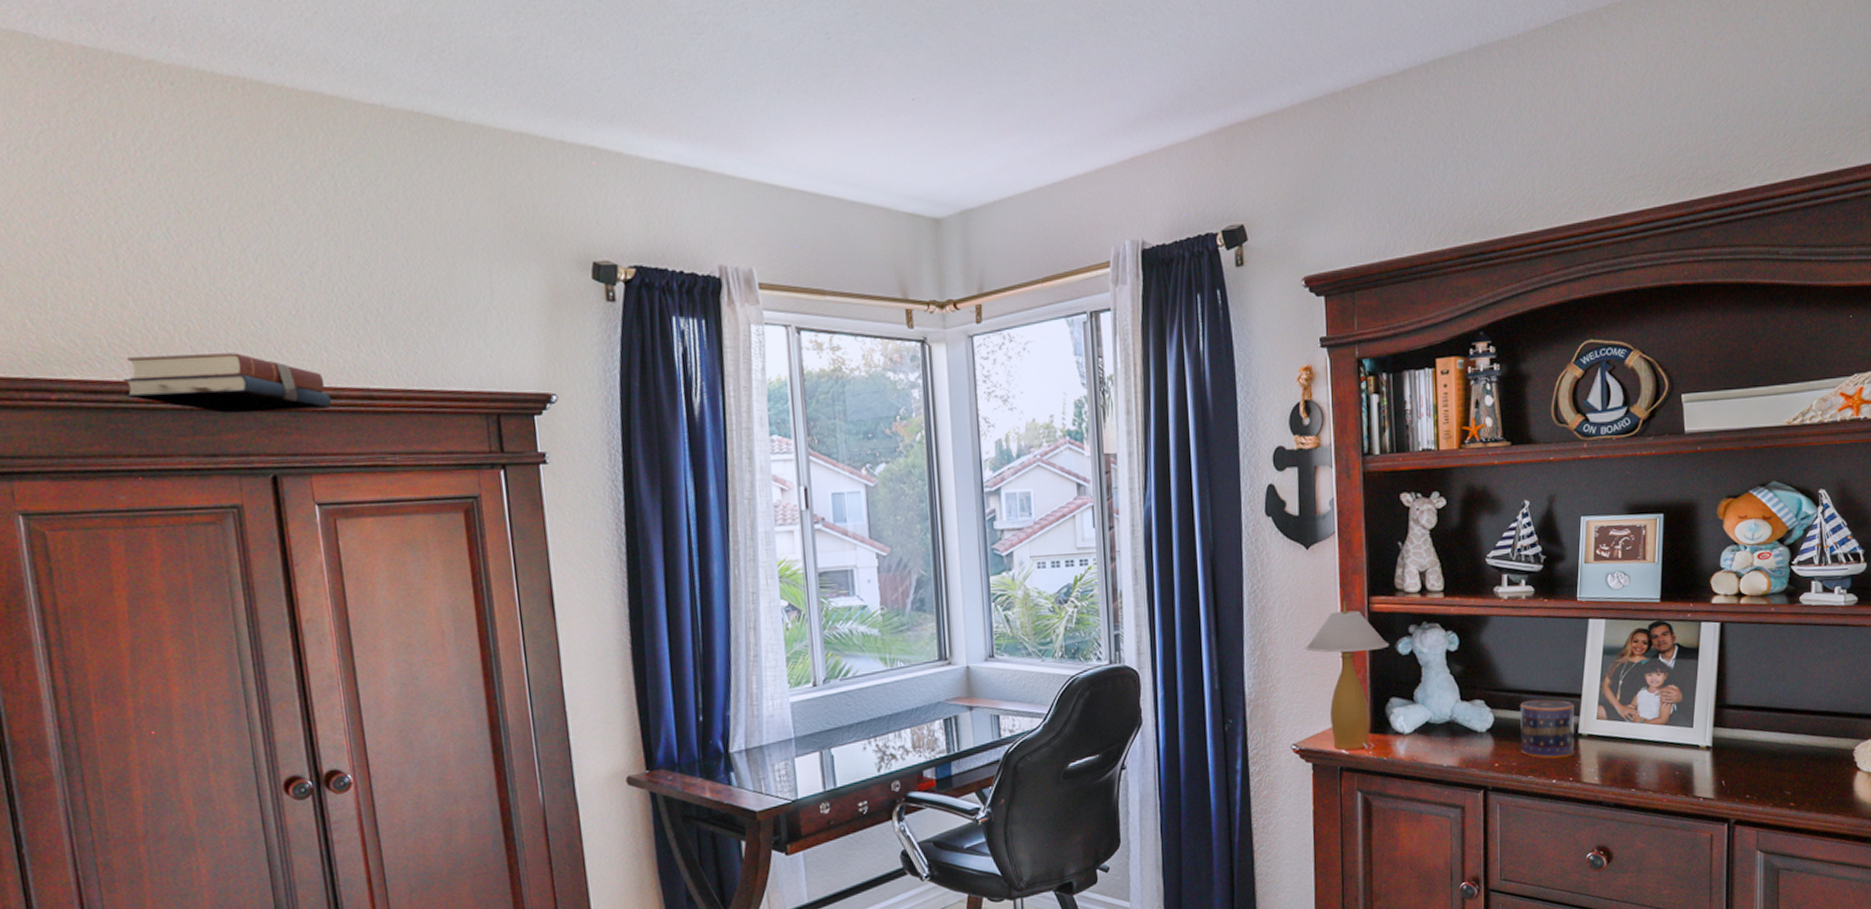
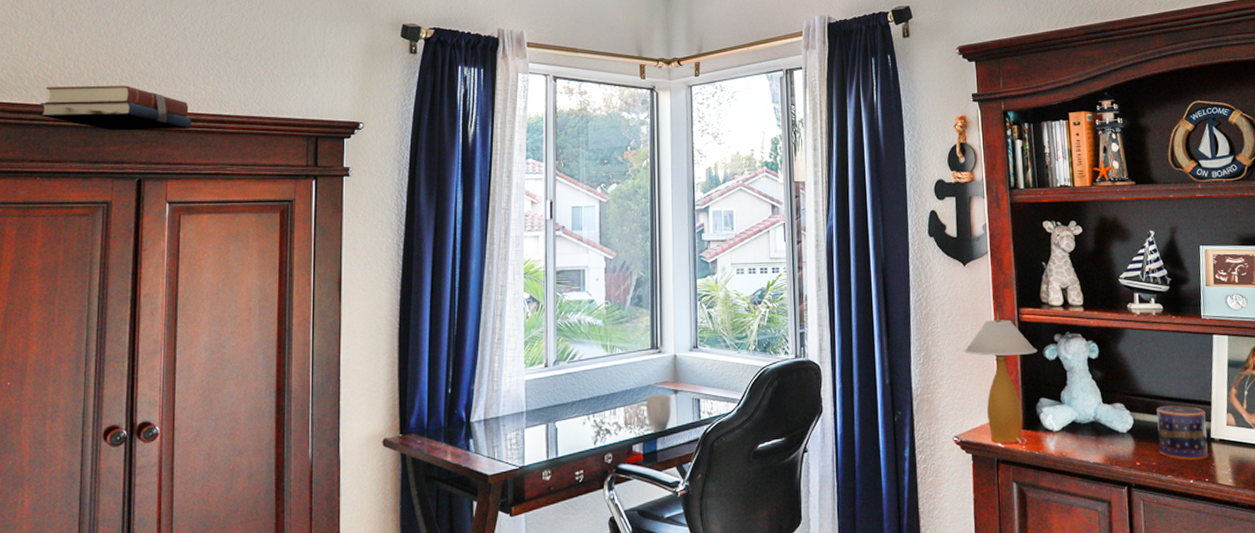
mug: none [922,712,967,755] -> present [634,394,672,432]

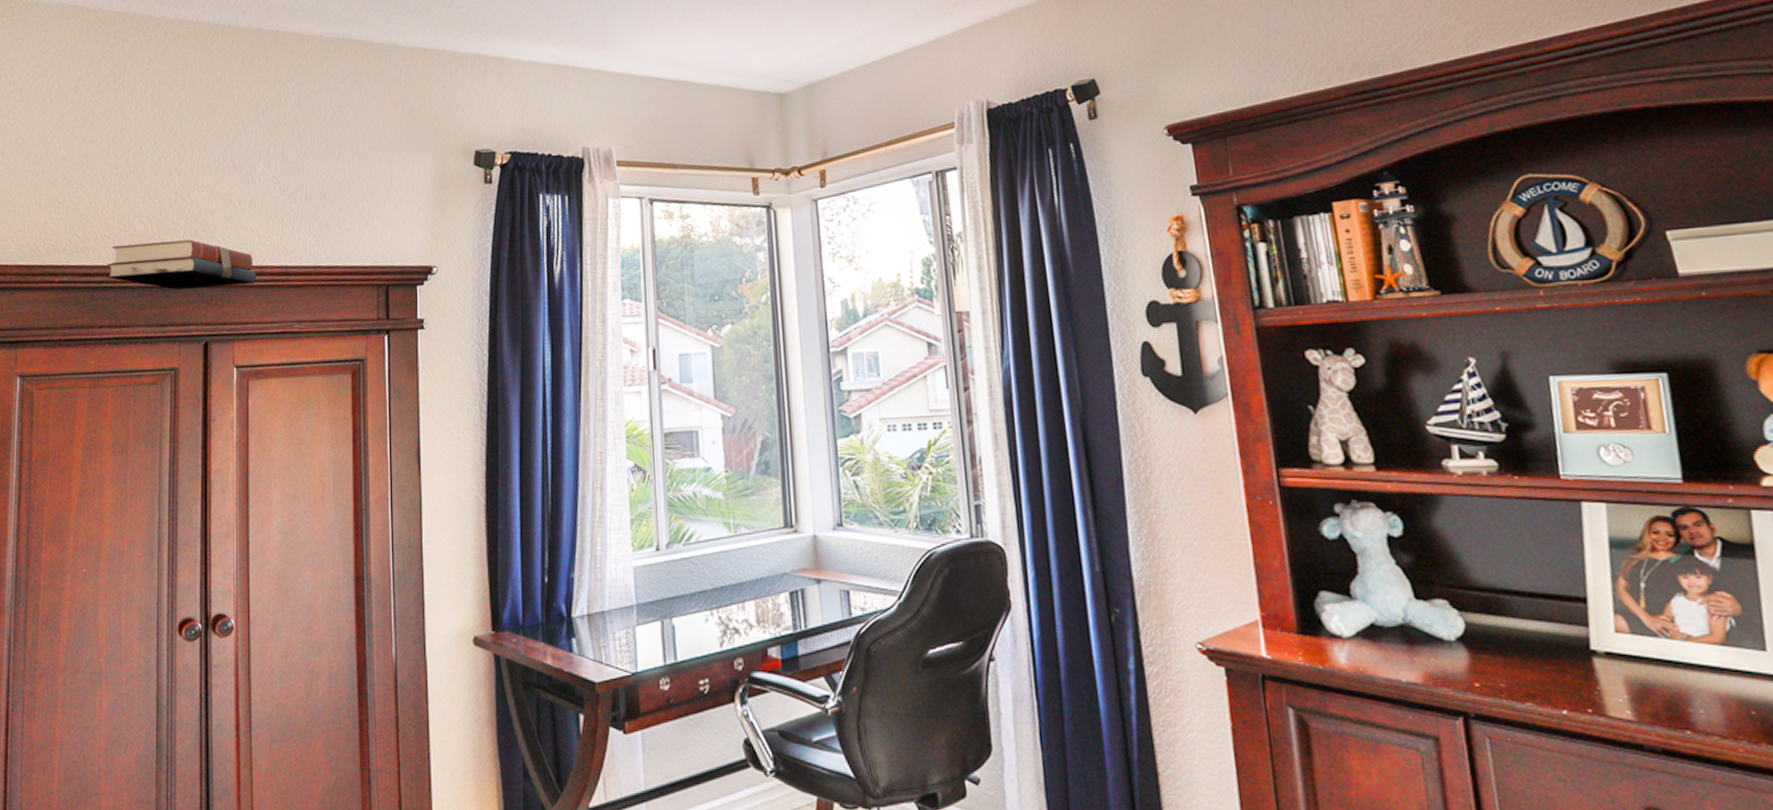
mug: present [634,394,672,432] -> none [767,585,815,632]
table lamp: present [964,310,1038,446] -> none [1202,472,1311,657]
music box: present [1156,405,1209,460] -> none [1499,603,1591,681]

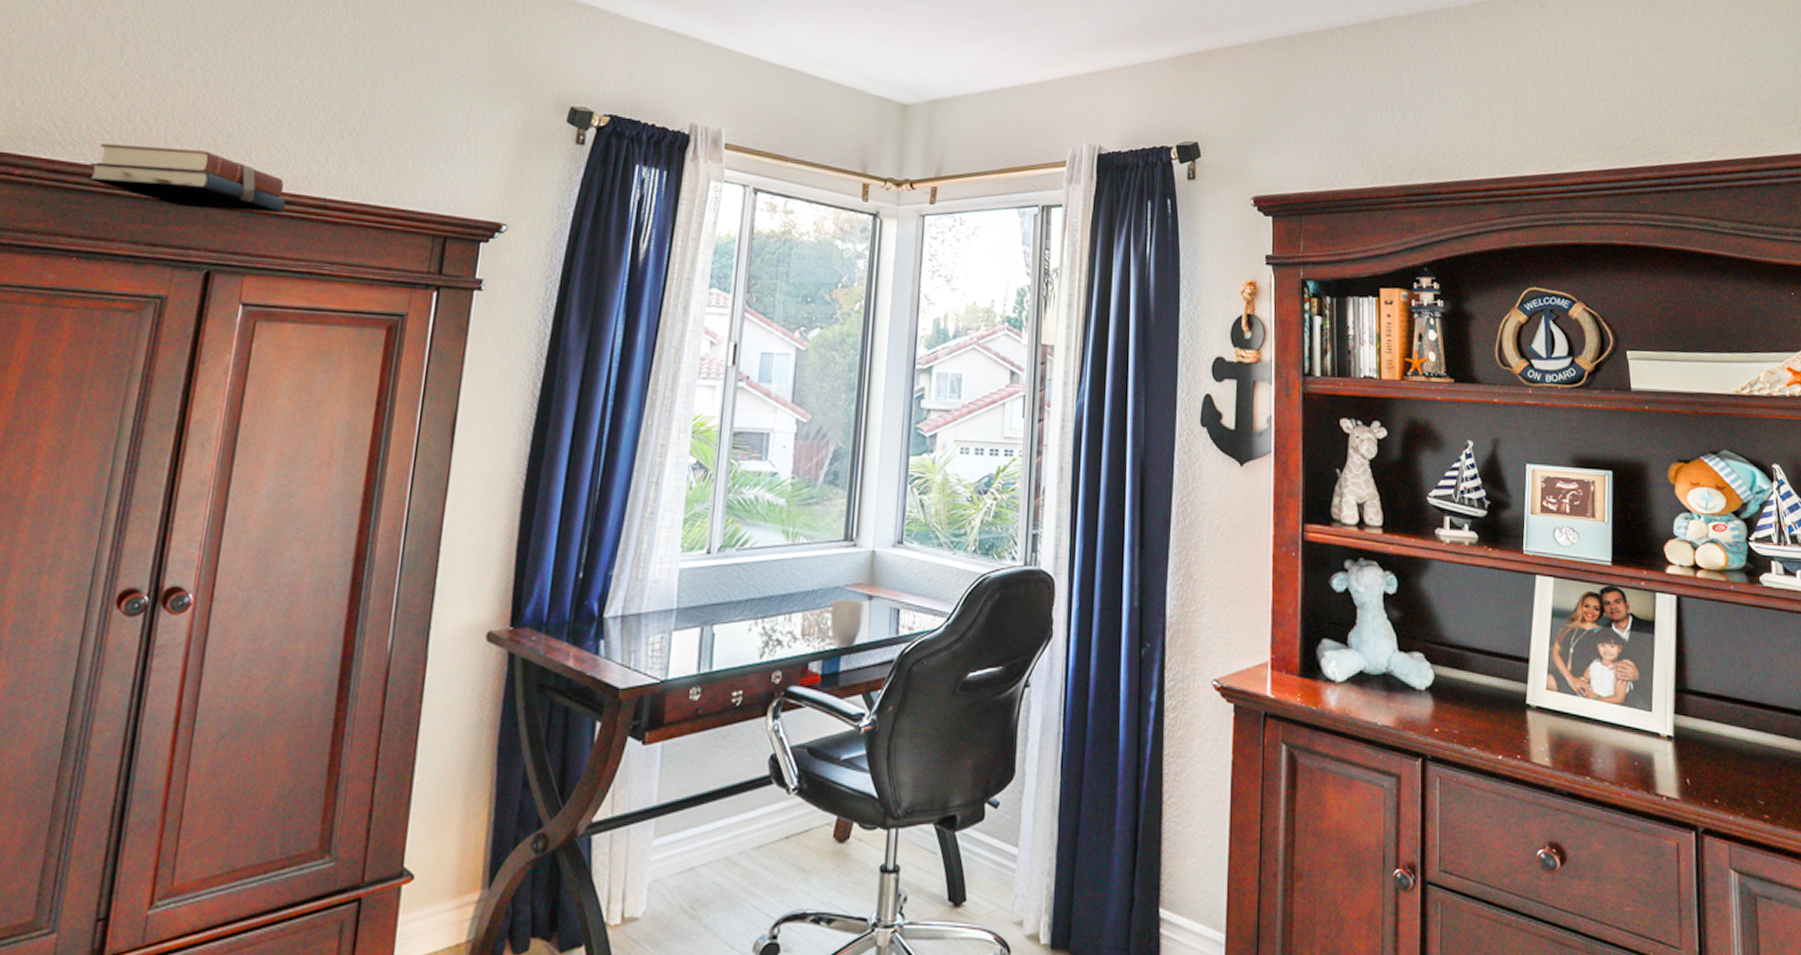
mug: none [767,585,815,632] -> present [815,599,864,648]

